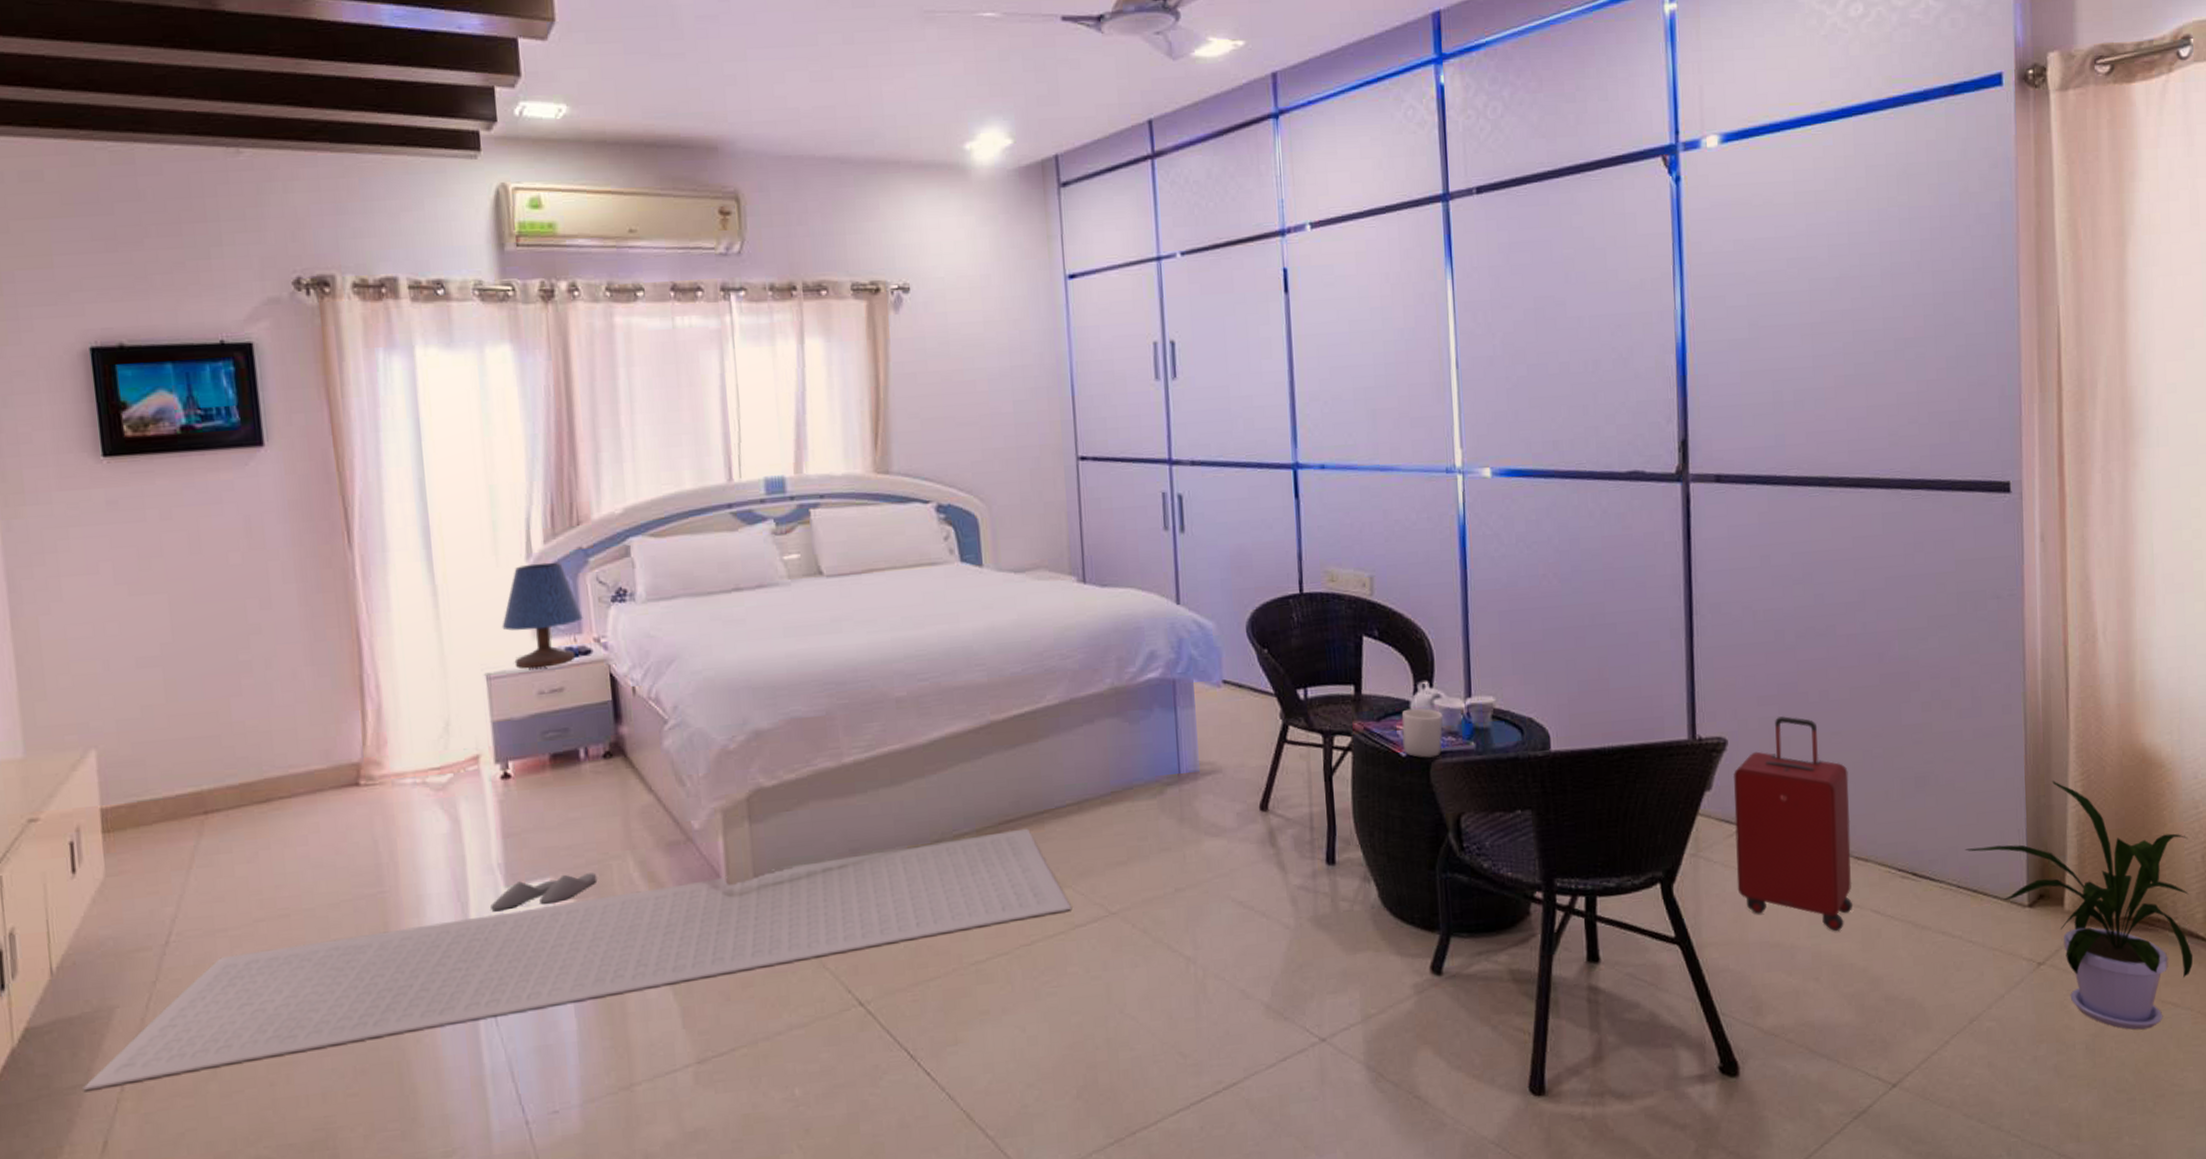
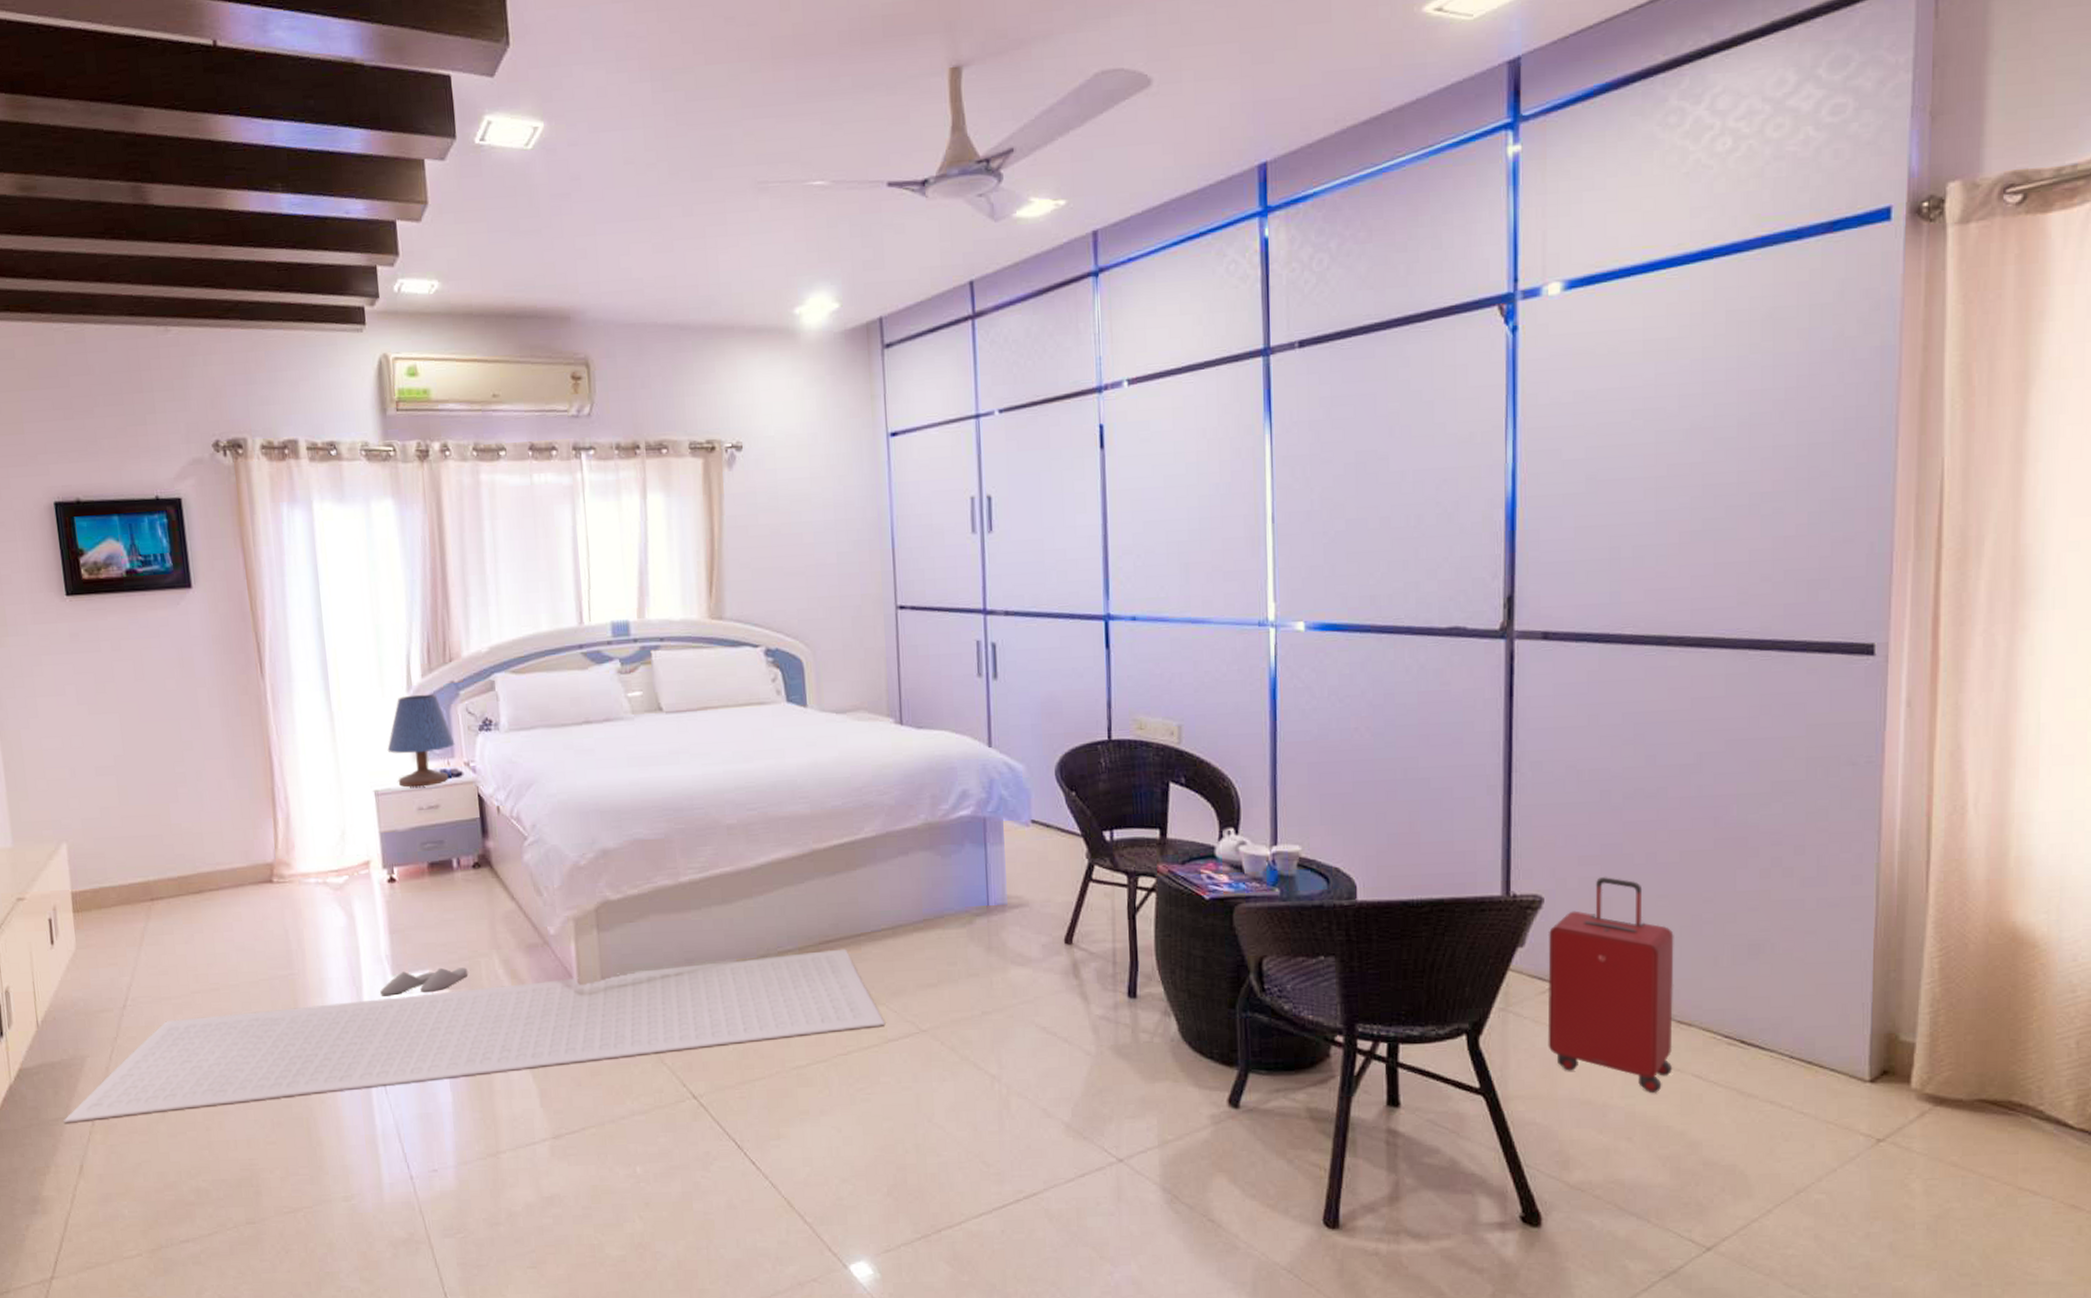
mug: present [1401,708,1444,758] -> none [1206,853,1248,902]
house plant: present [1964,781,2193,1030] -> none [1800,955,2061,1215]

